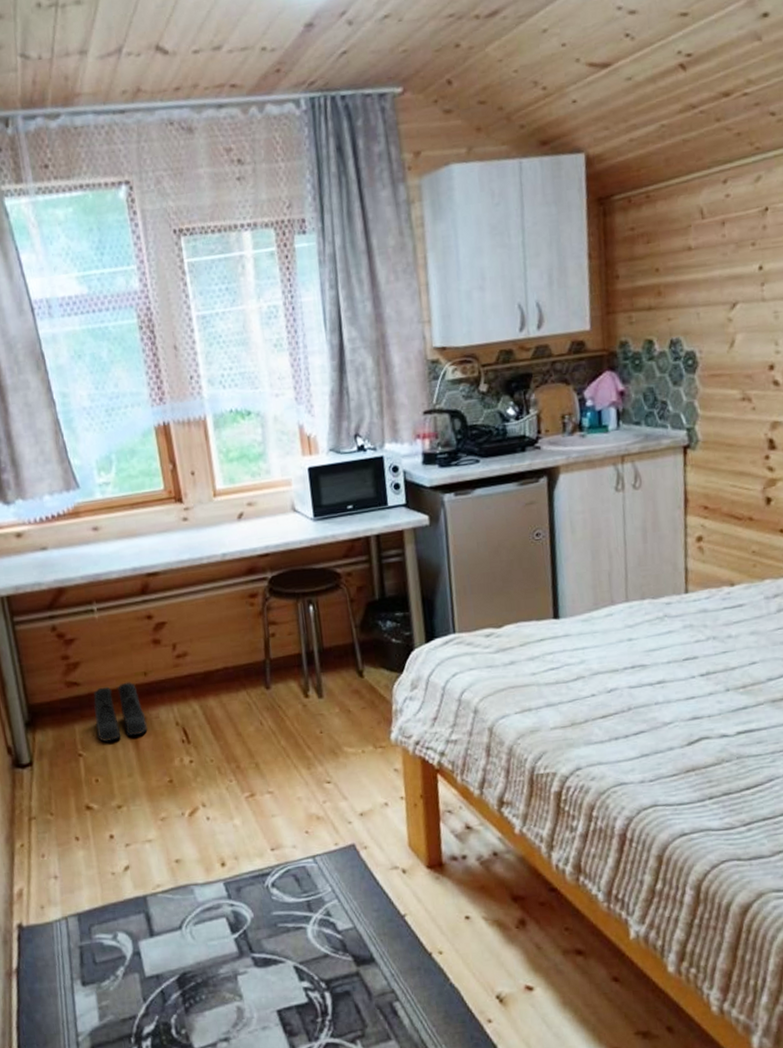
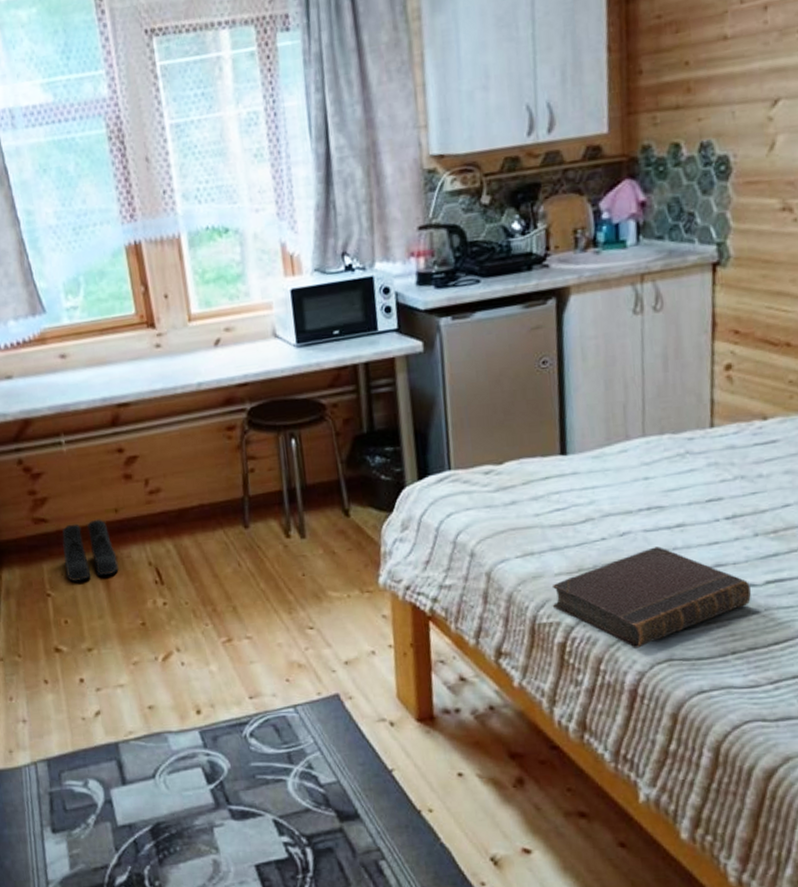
book: none [548,702,725,796] -> present [551,546,752,648]

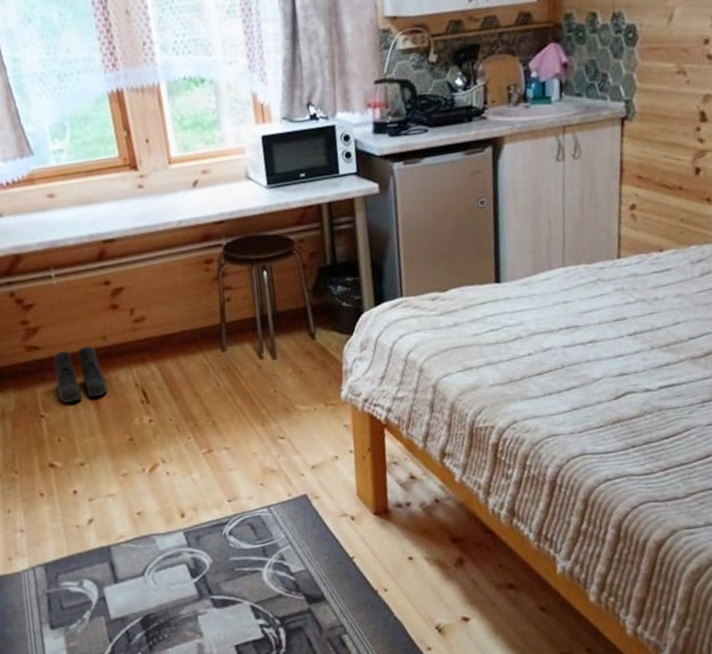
book: present [551,546,752,648] -> none [487,360,649,446]

